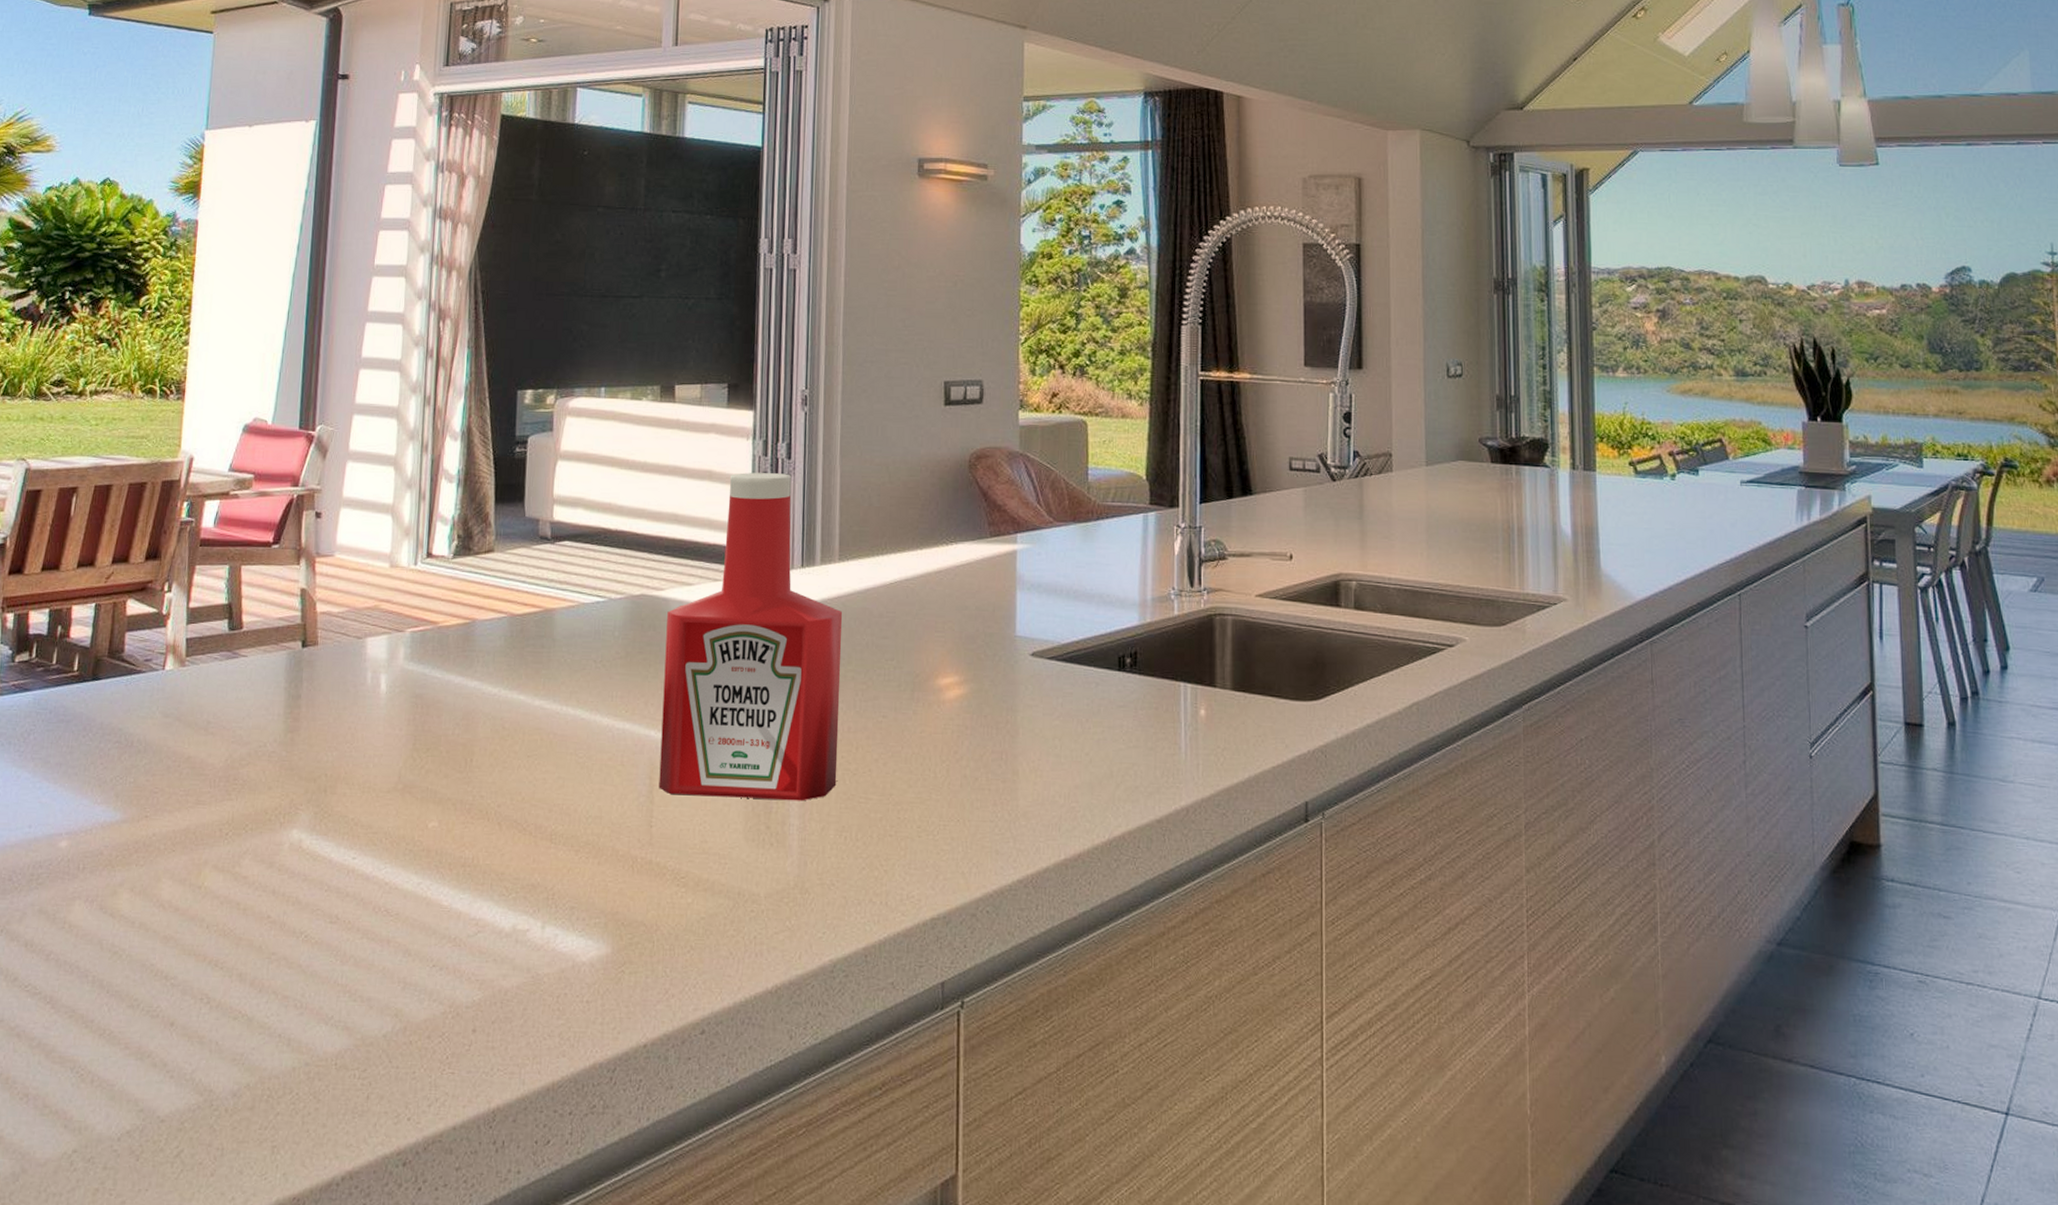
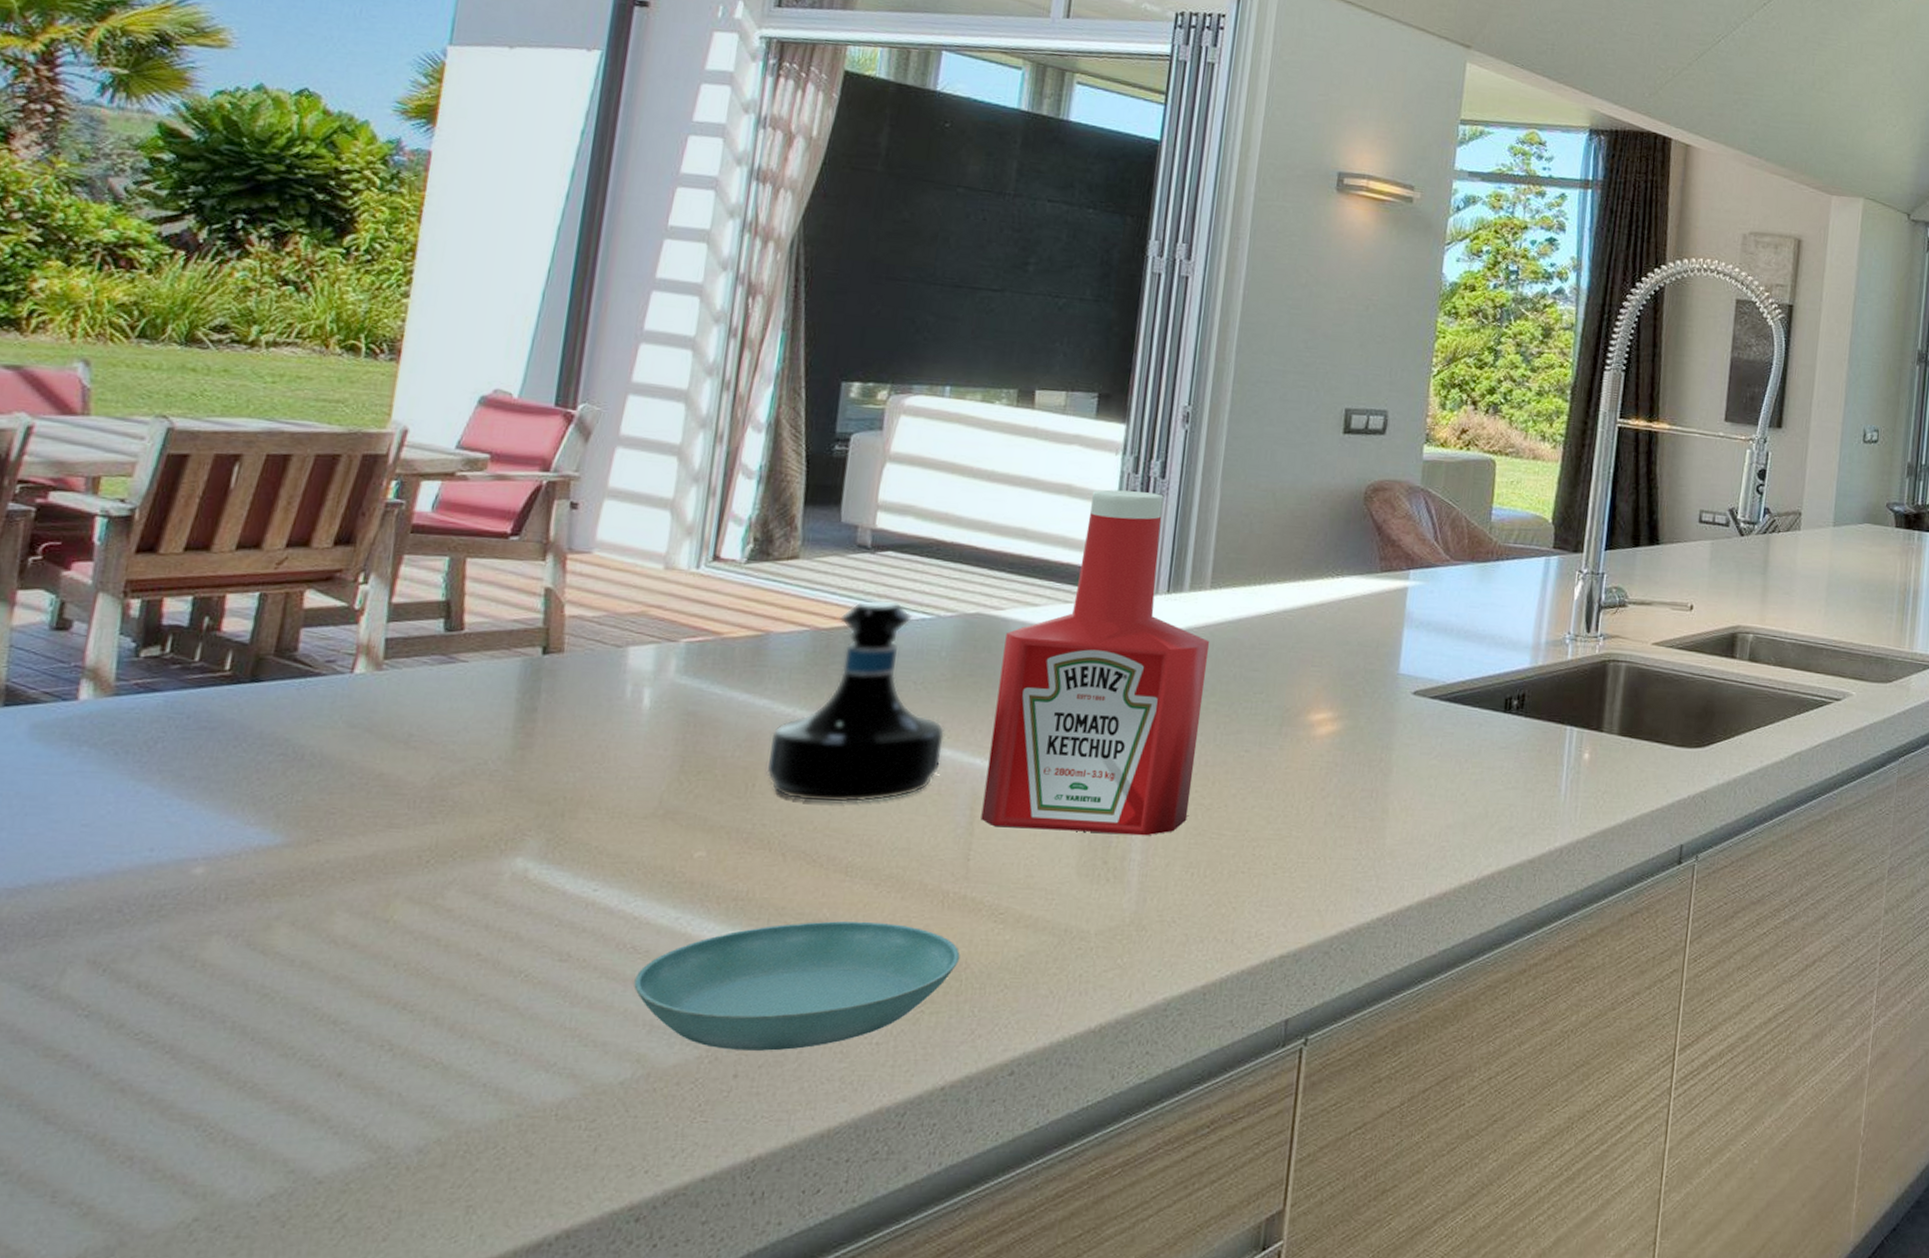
saucer: none [389,885,651,1008] -> present [634,921,960,1051]
tequila bottle: none [481,586,624,775] -> present [766,600,945,803]

